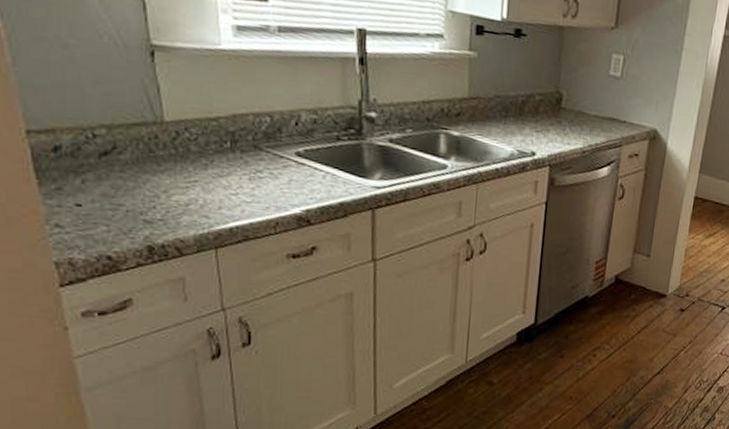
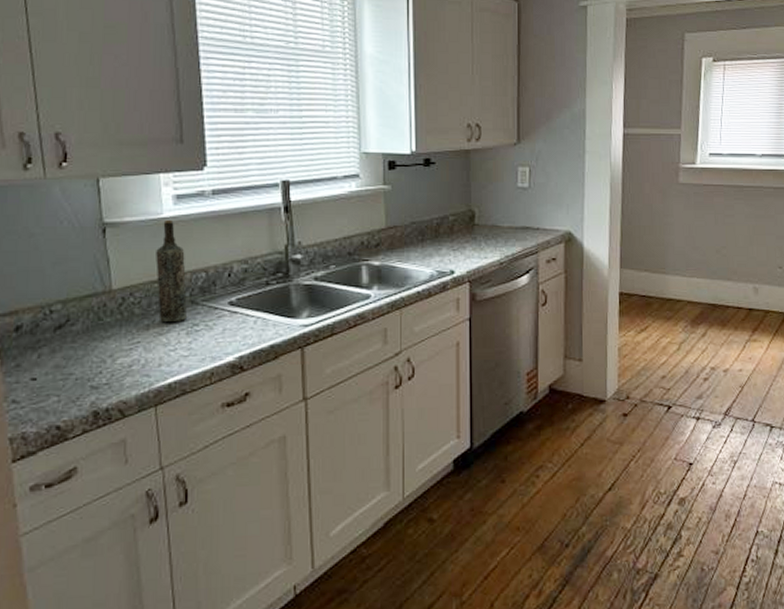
bottle: none [213,53,249,166] -> present [156,220,187,322]

